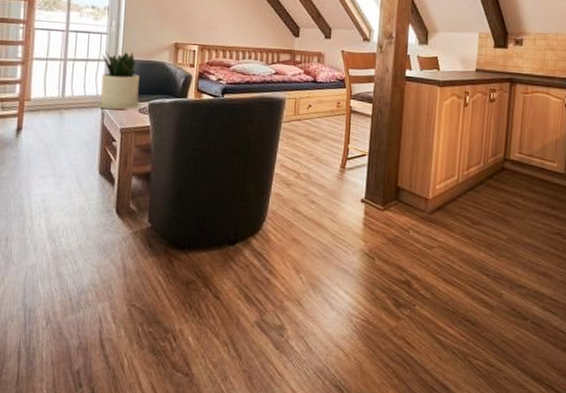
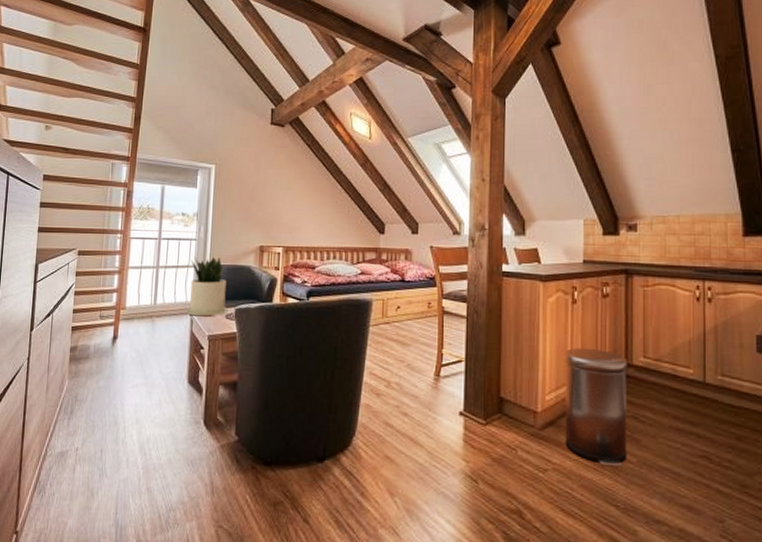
pedal bin: none [450,145,506,243] -> present [564,348,628,467]

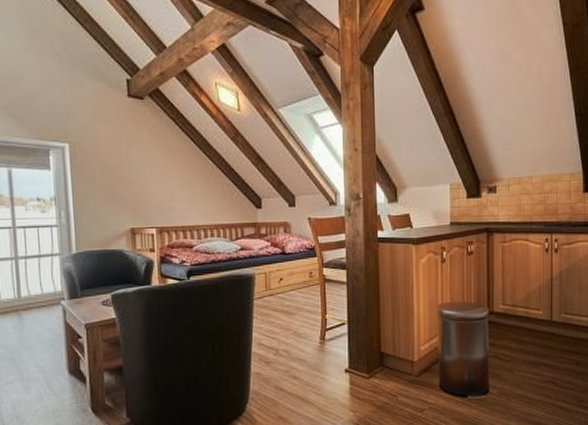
planter: present [185,257,229,317] -> none [54,243,104,306]

